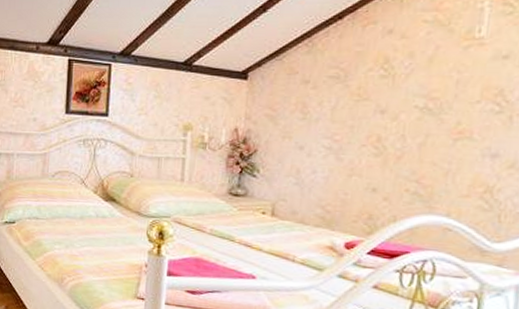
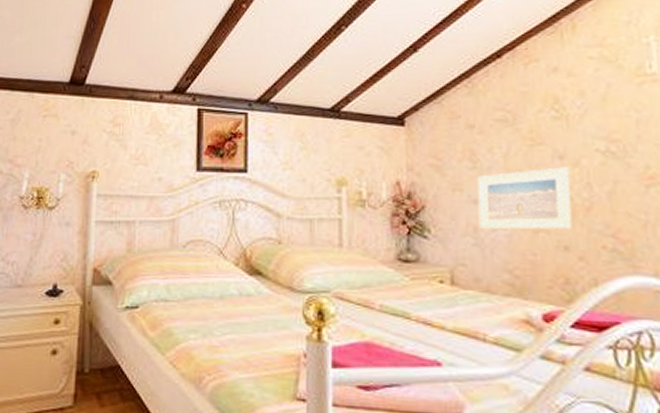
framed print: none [301,120,389,174] -> present [477,167,572,230]

